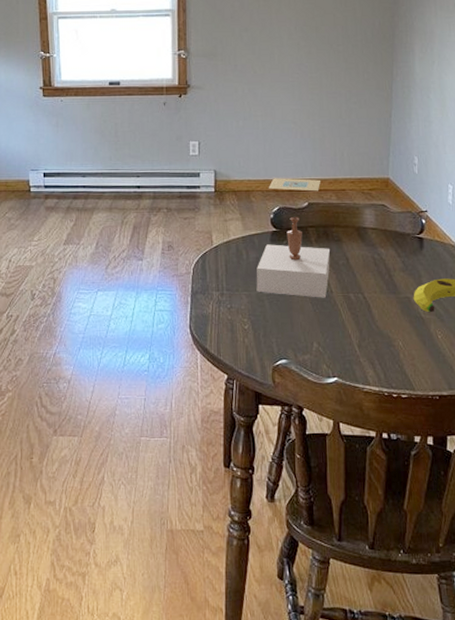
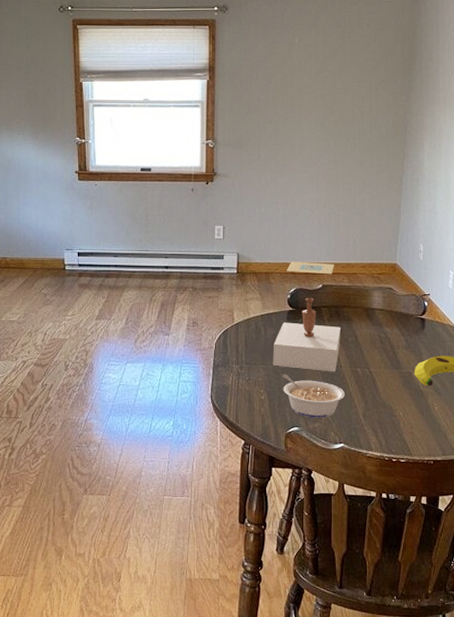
legume: none [268,300,337,349] -> present [283,374,345,418]

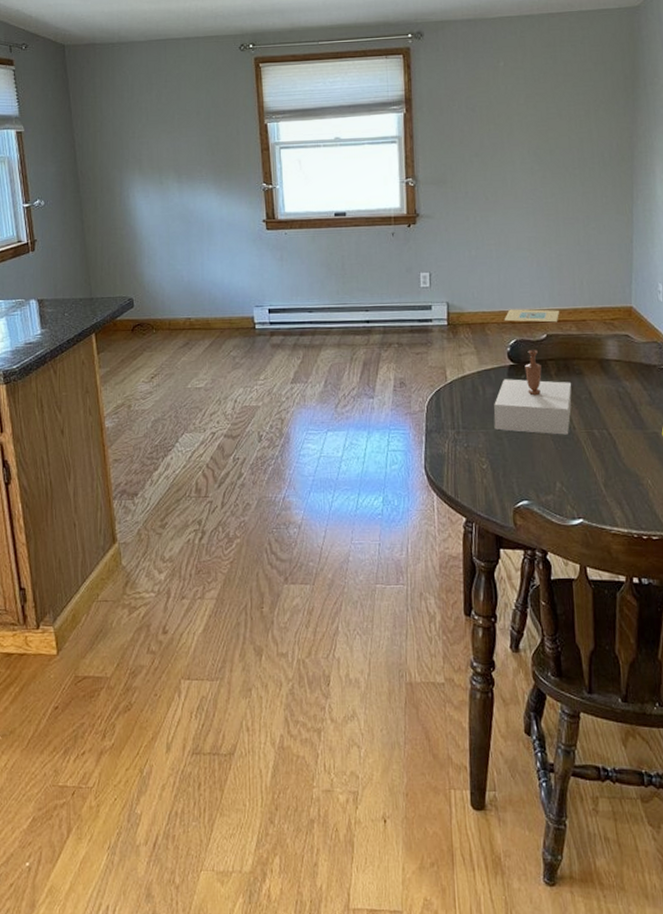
legume: present [283,374,345,418] -> none [507,438,581,490]

